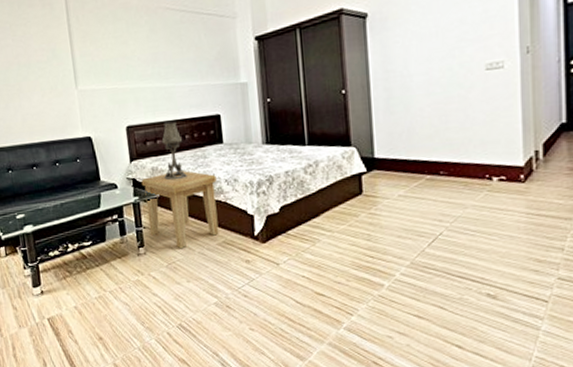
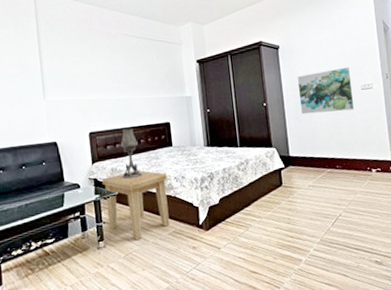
wall art: none [390,38,473,105] -> present [297,67,355,115]

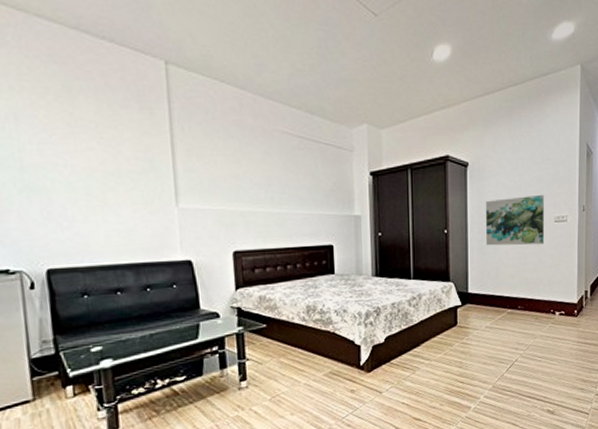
side table: present [101,170,170,241] -> none [246,300,326,381]
table lamp: present [120,128,142,180] -> none [271,249,296,310]

